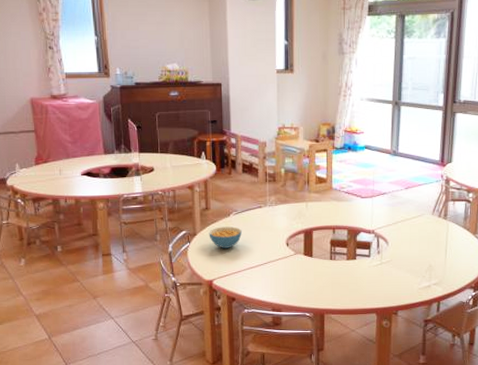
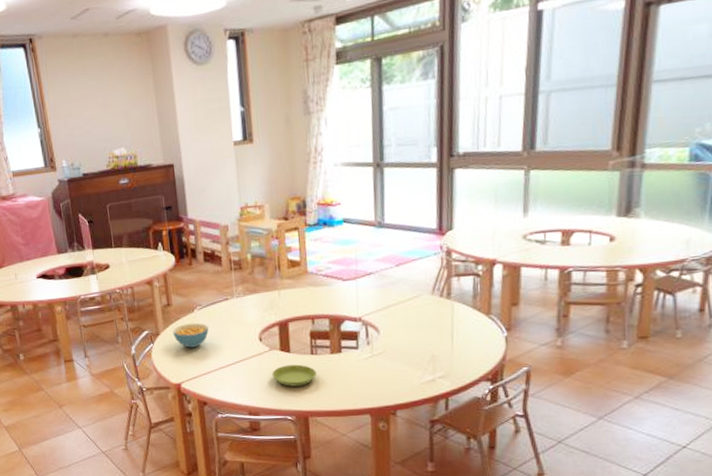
saucer: none [295,268,334,287] -> present [272,364,317,387]

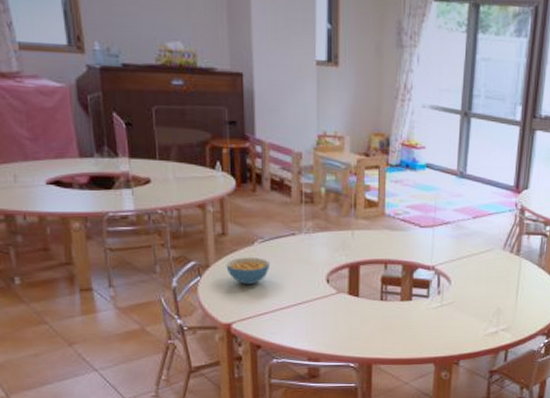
saucer: present [272,364,317,387] -> none [337,309,384,333]

